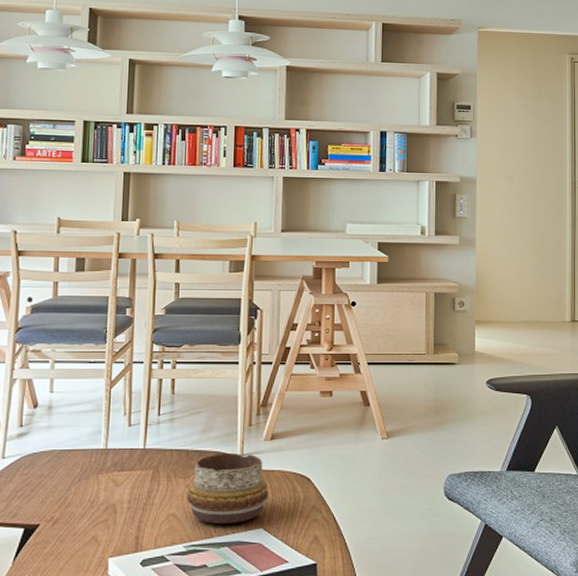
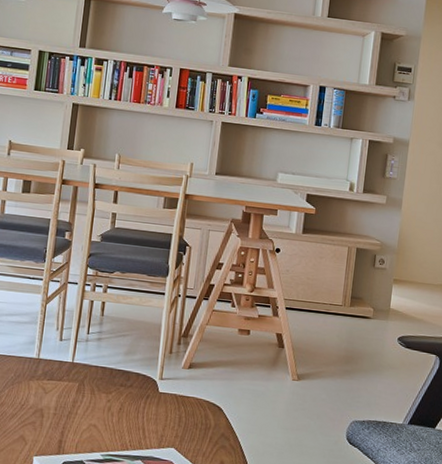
decorative bowl: present [186,453,269,525] -> none [107,375,183,440]

